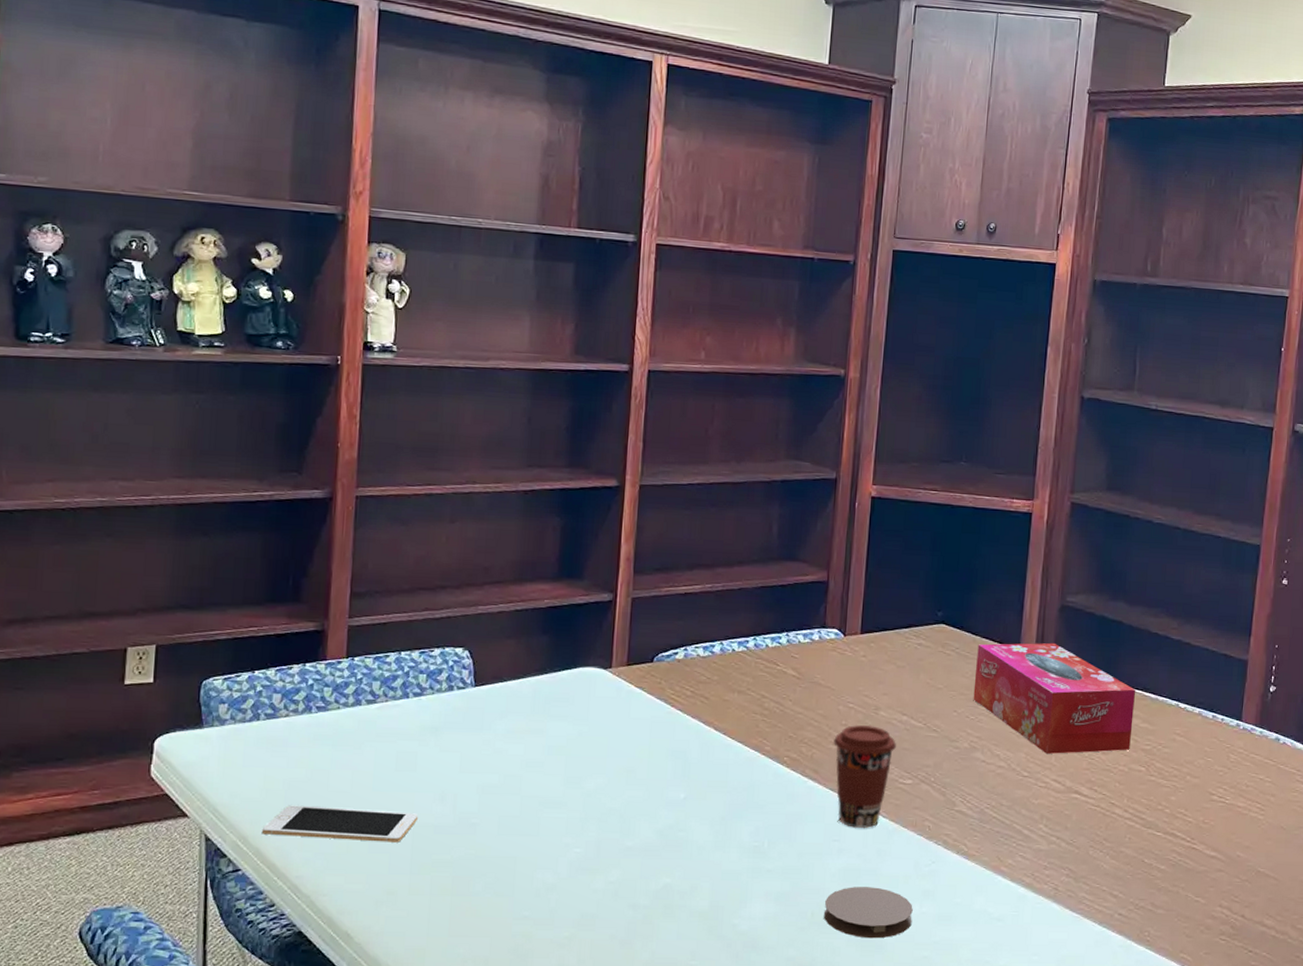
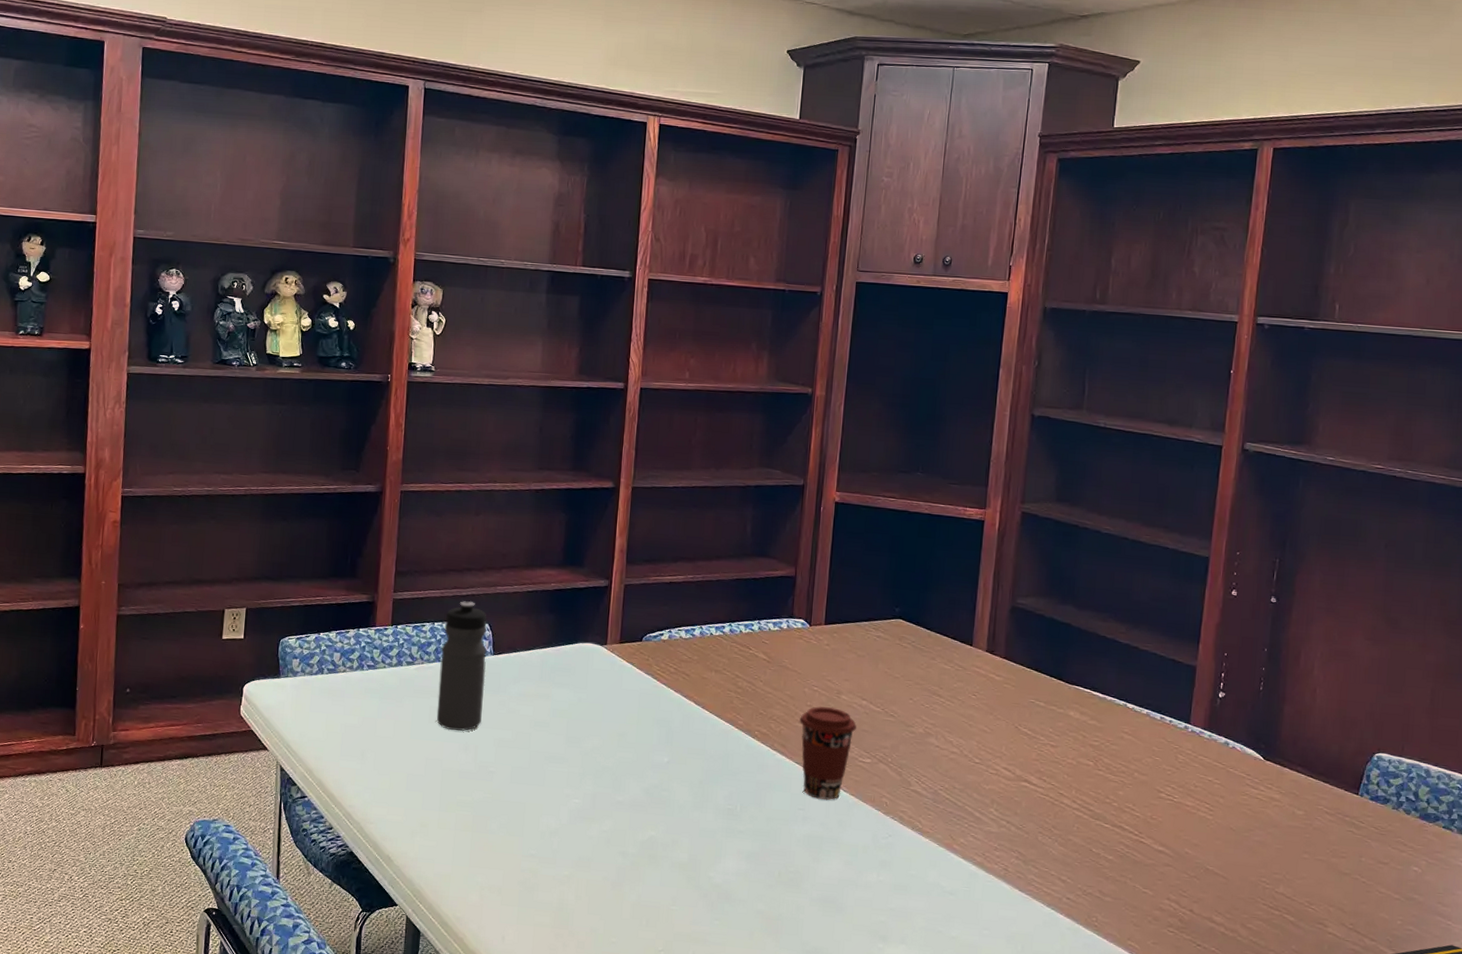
cell phone: present [261,805,419,843] -> none [323,746,447,783]
water bottle: none [405,625,467,778] -> present [436,601,487,731]
coaster: present [823,887,913,939] -> none [789,852,871,901]
tissue box: present [973,642,1136,754] -> none [928,639,1085,745]

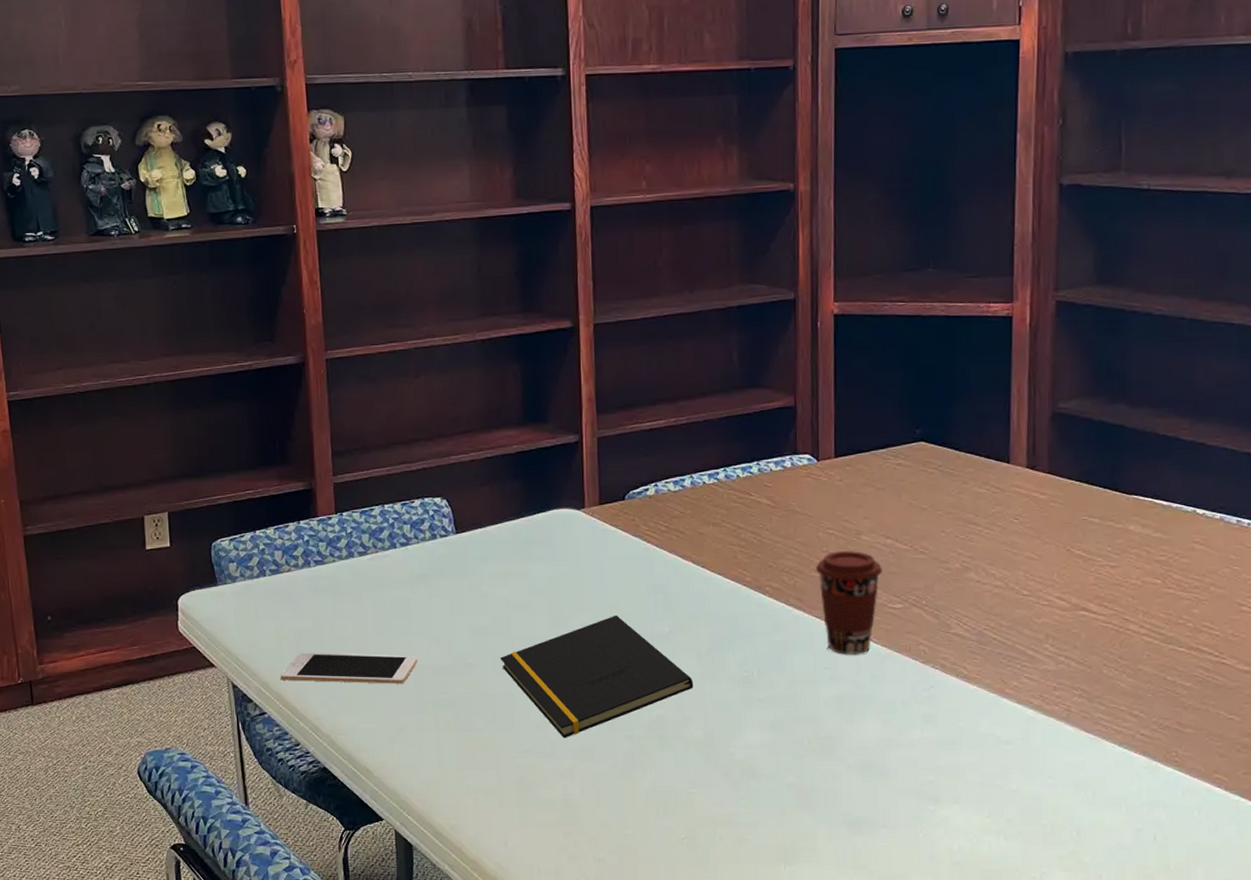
cell phone: none [323,746,447,783] -> present [280,653,418,684]
water bottle: present [436,601,487,731] -> none [396,476,452,622]
notepad: none [518,741,684,848] -> present [500,614,694,739]

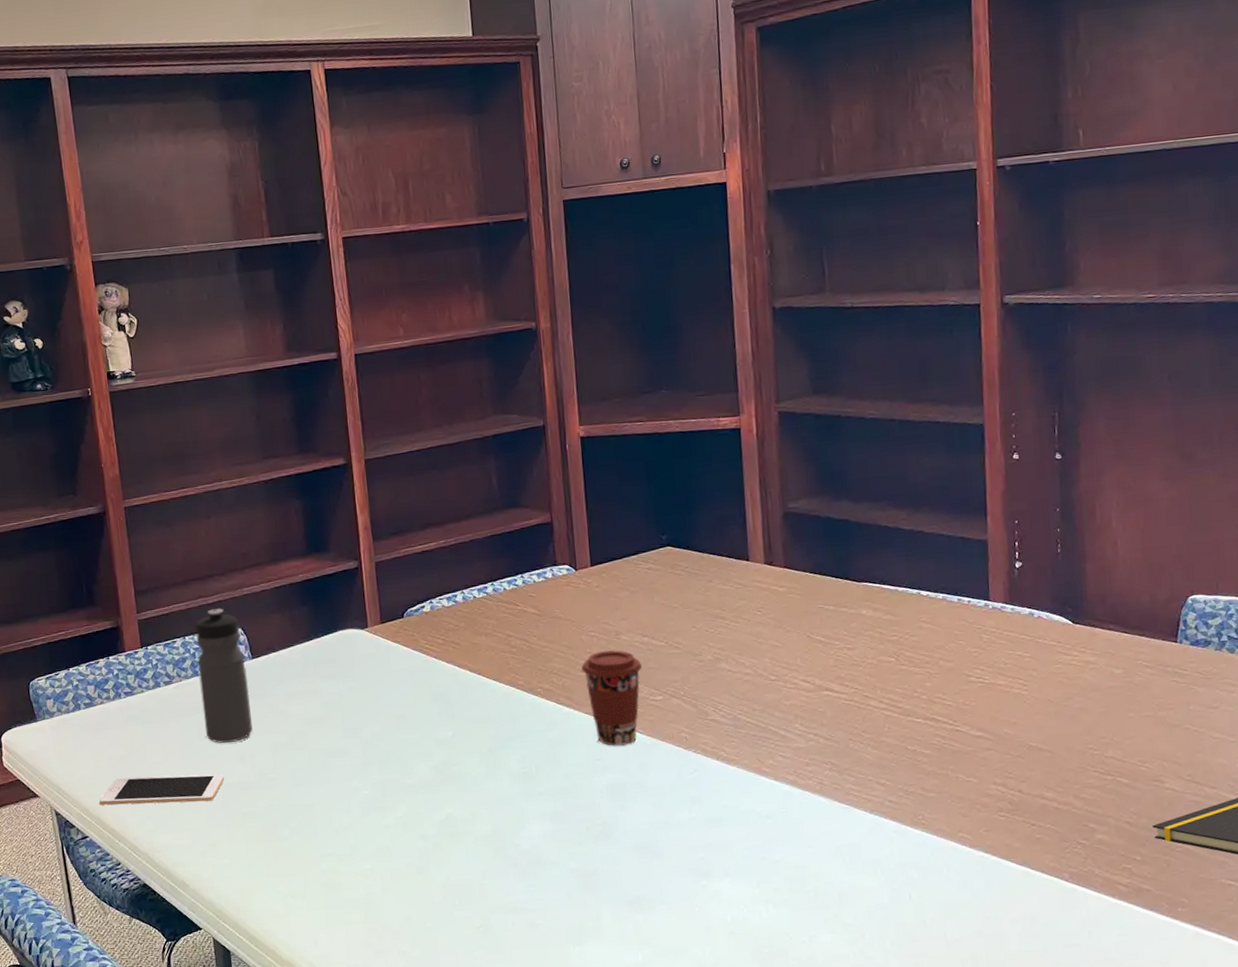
water bottle: none [396,476,452,622] -> present [196,608,253,743]
notepad: present [500,614,694,739] -> none [300,723,478,842]

